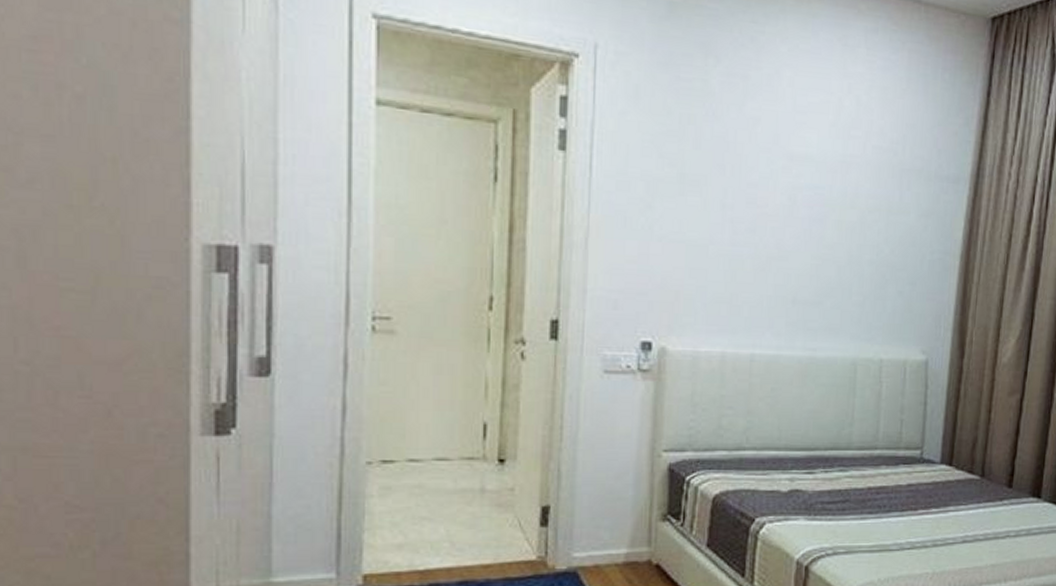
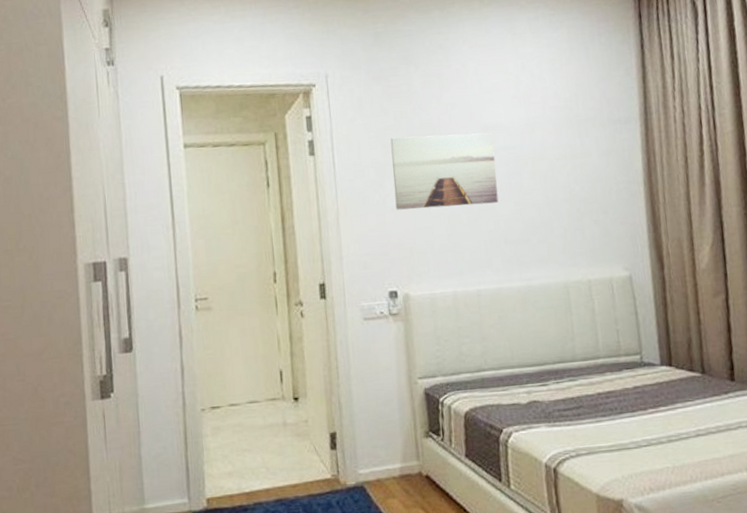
wall art: none [665,146,799,252] -> present [390,133,499,210]

